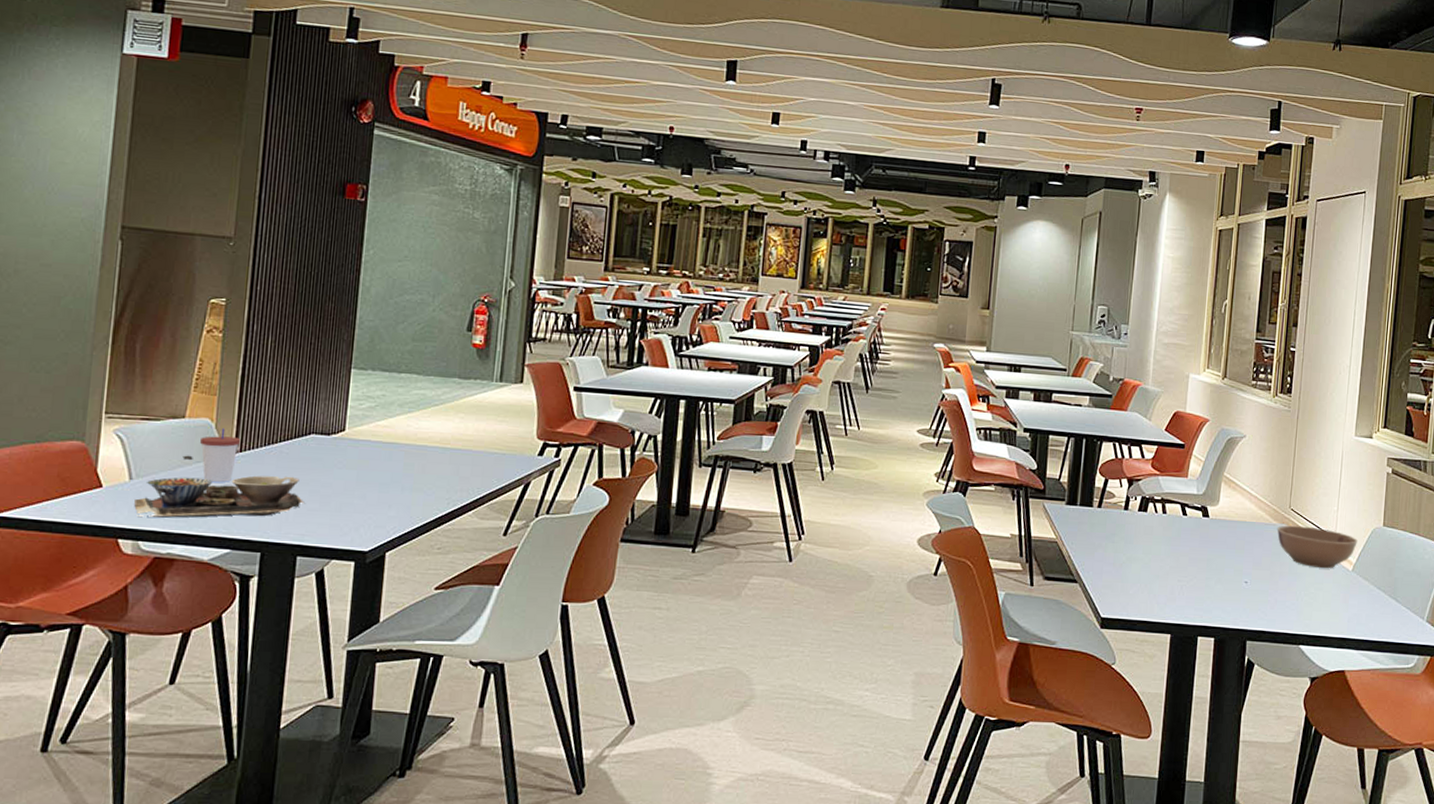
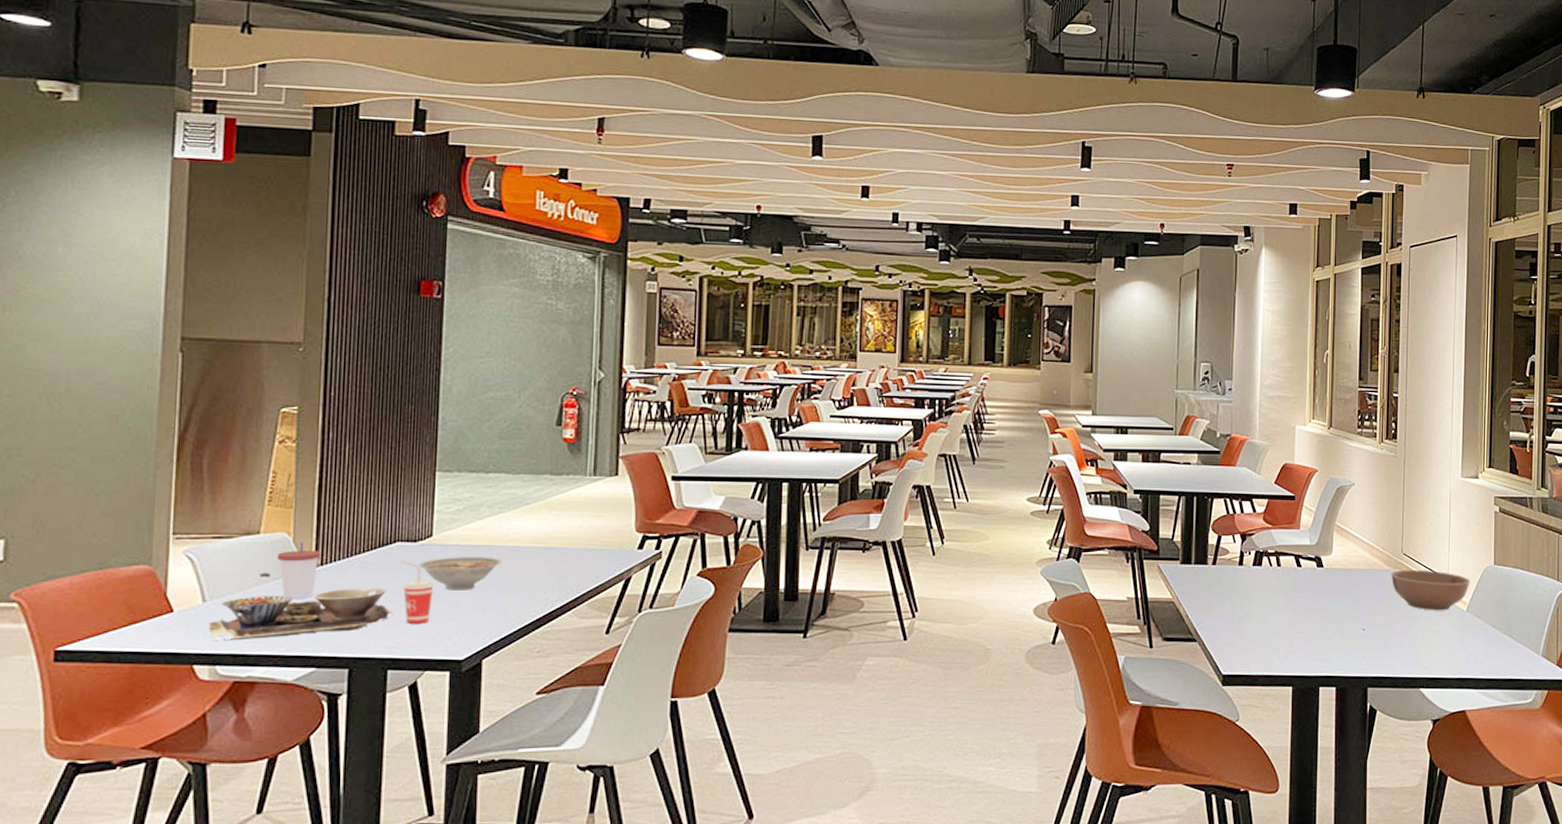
beverage cup: none [314,452,345,514] -> present [401,560,435,624]
soup bowl: none [330,451,410,485] -> present [418,557,503,591]

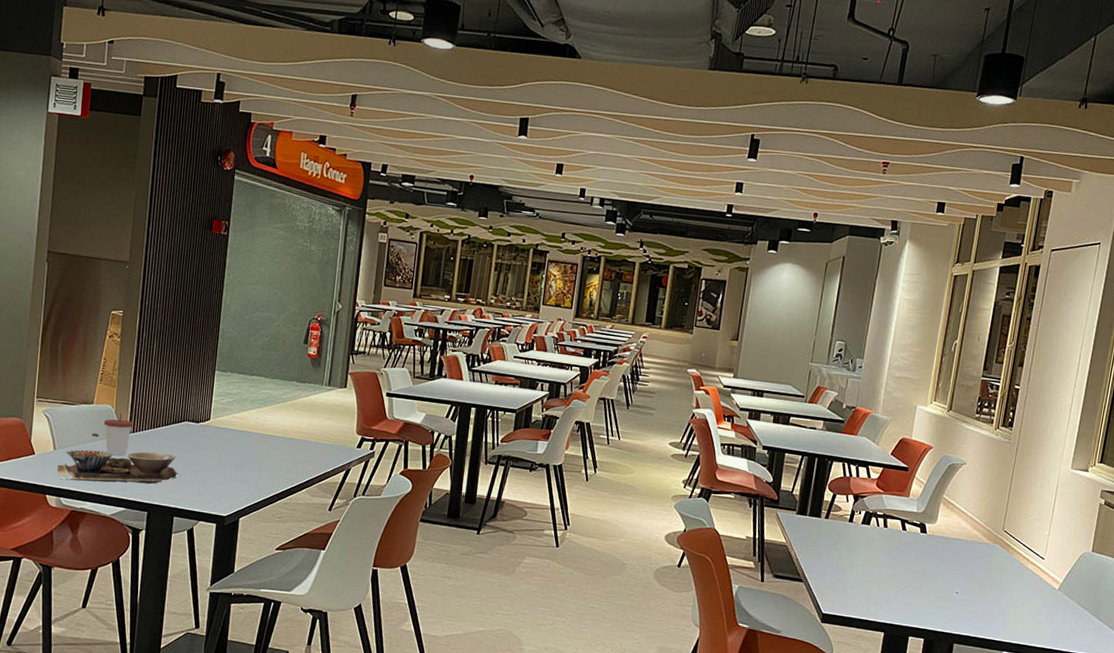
beverage cup: present [401,560,435,624] -> none [187,435,210,485]
soup bowl: present [418,557,503,591] -> none [199,437,258,464]
bowl: present [1390,569,1470,610] -> none [989,544,1066,586]

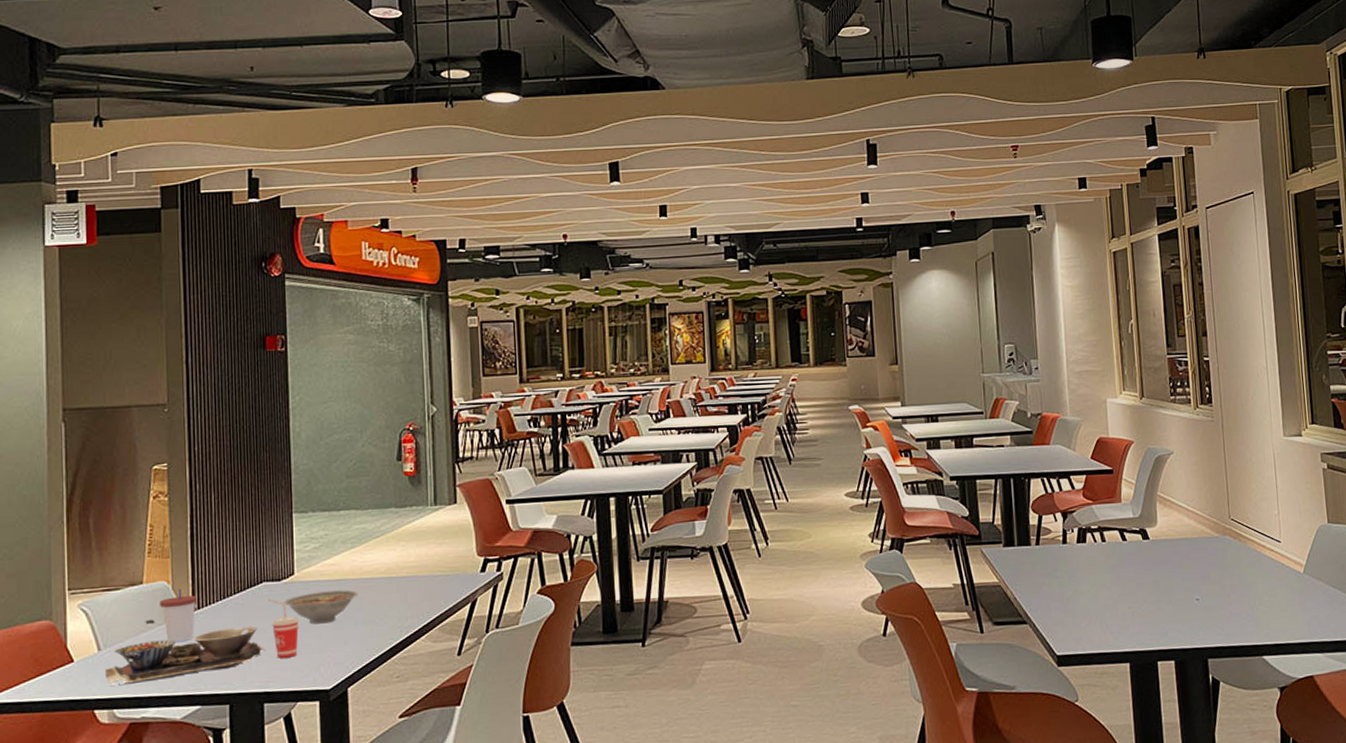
beverage cup: none [187,435,210,485] -> present [268,598,300,658]
soup bowl: none [199,437,258,464] -> present [284,589,359,625]

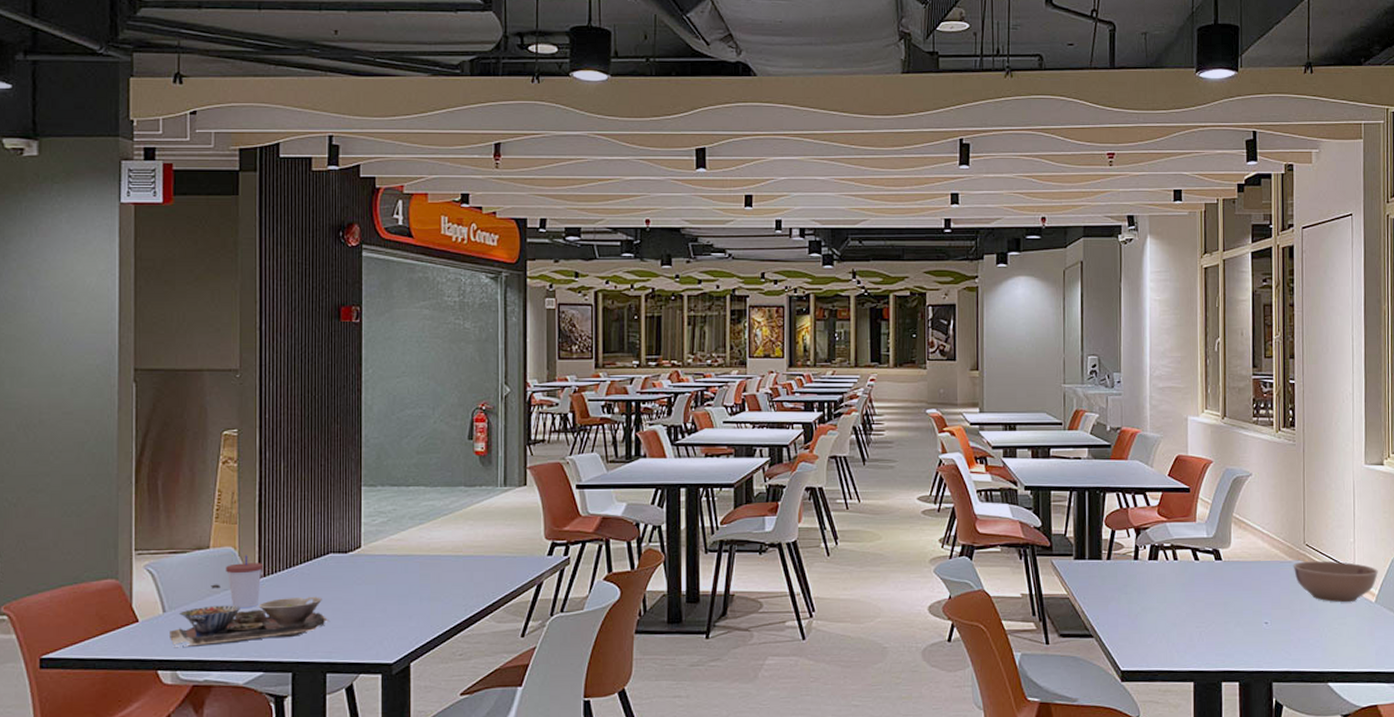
beverage cup: present [268,598,300,658] -> none [334,570,365,630]
soup bowl: present [284,589,359,625] -> none [350,565,425,598]
bowl: none [1220,534,1305,575] -> present [1293,560,1378,602]

